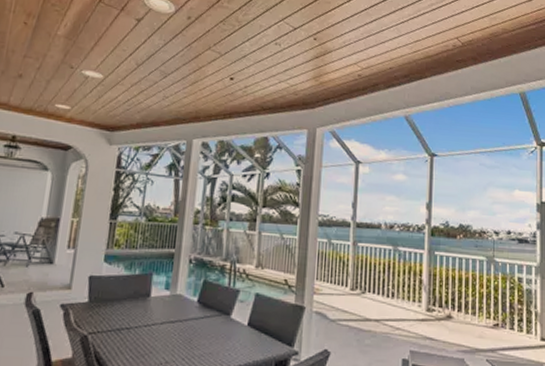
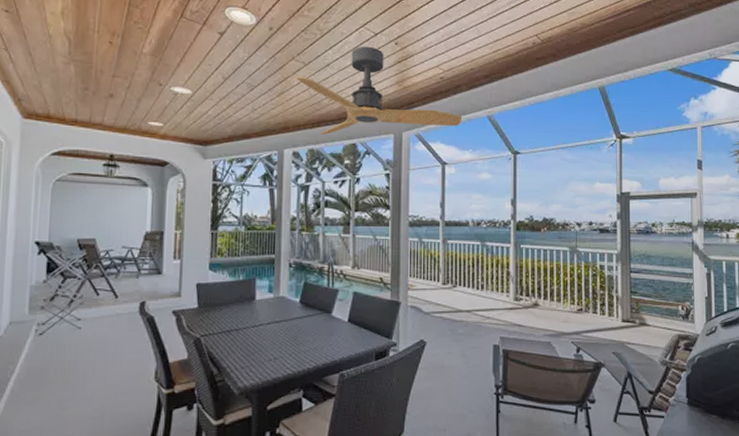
ceiling fan: none [211,39,379,127] -> present [296,46,463,135]

